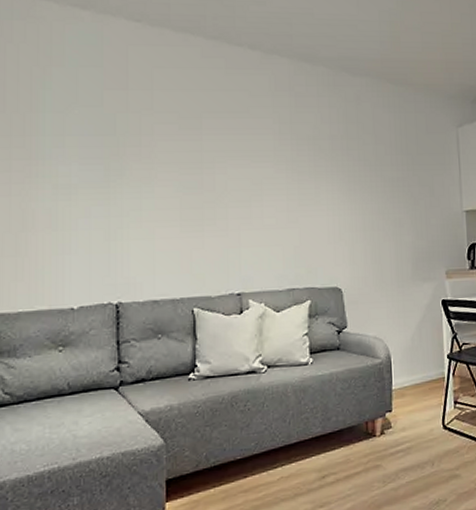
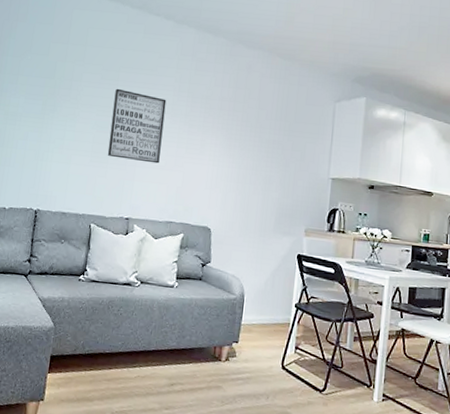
wall art: none [200,138,268,224] -> present [107,88,167,164]

